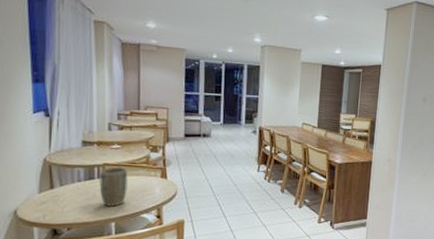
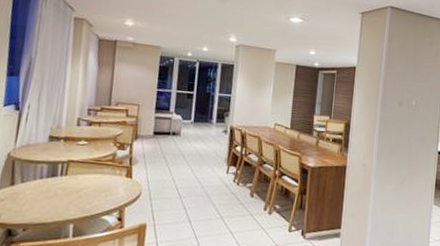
plant pot: present [98,167,128,207] -> none [61,164,93,207]

